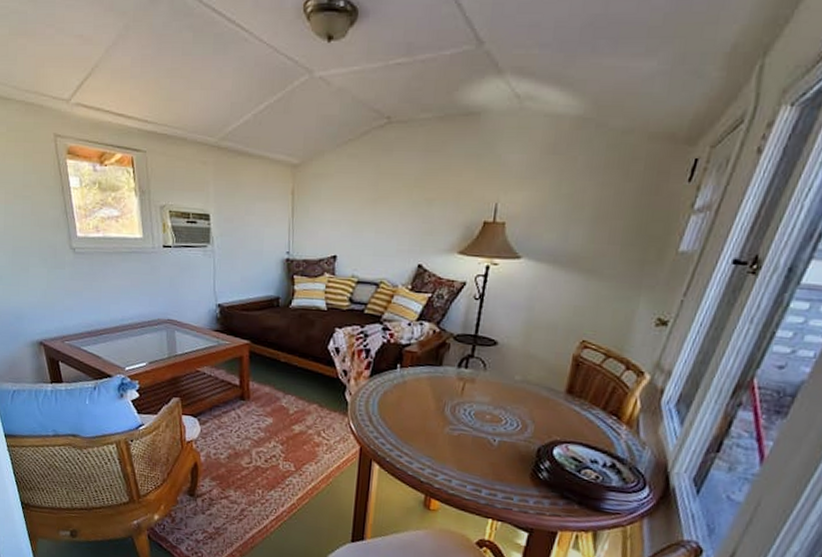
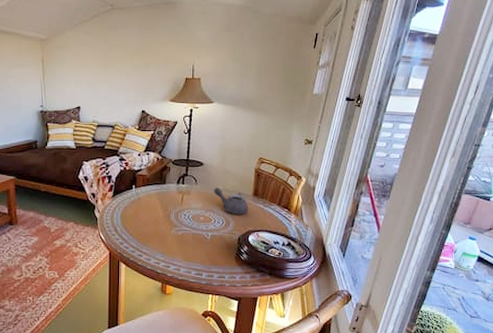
teapot: none [508,376,558,418] -> present [213,187,249,215]

